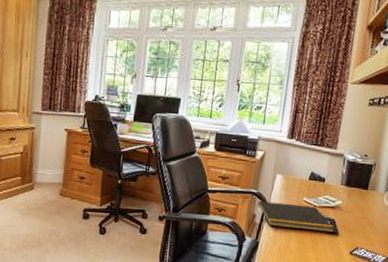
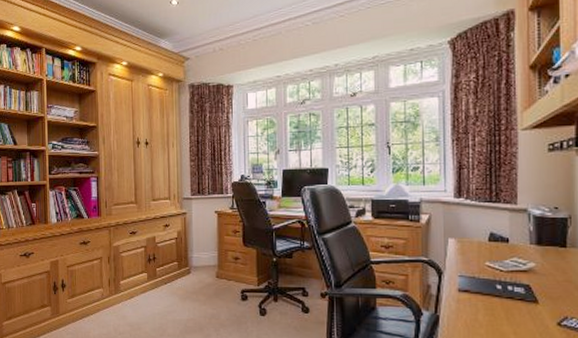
notepad: present [256,201,335,233] -> none [430,269,532,301]

